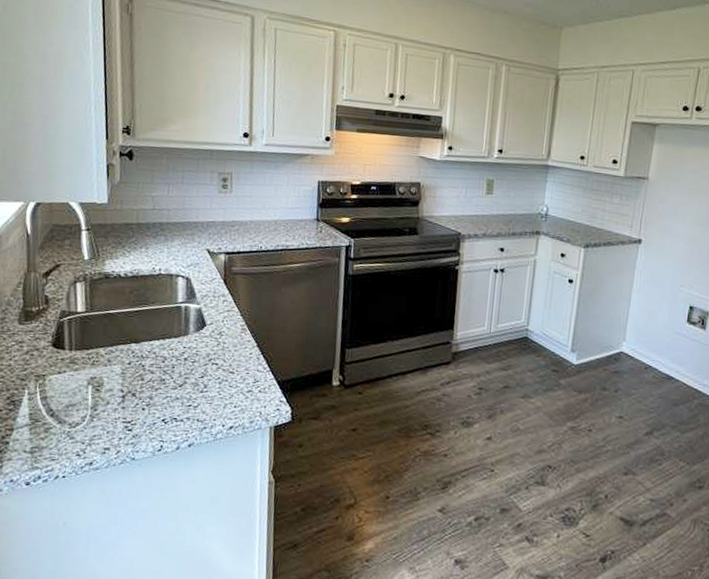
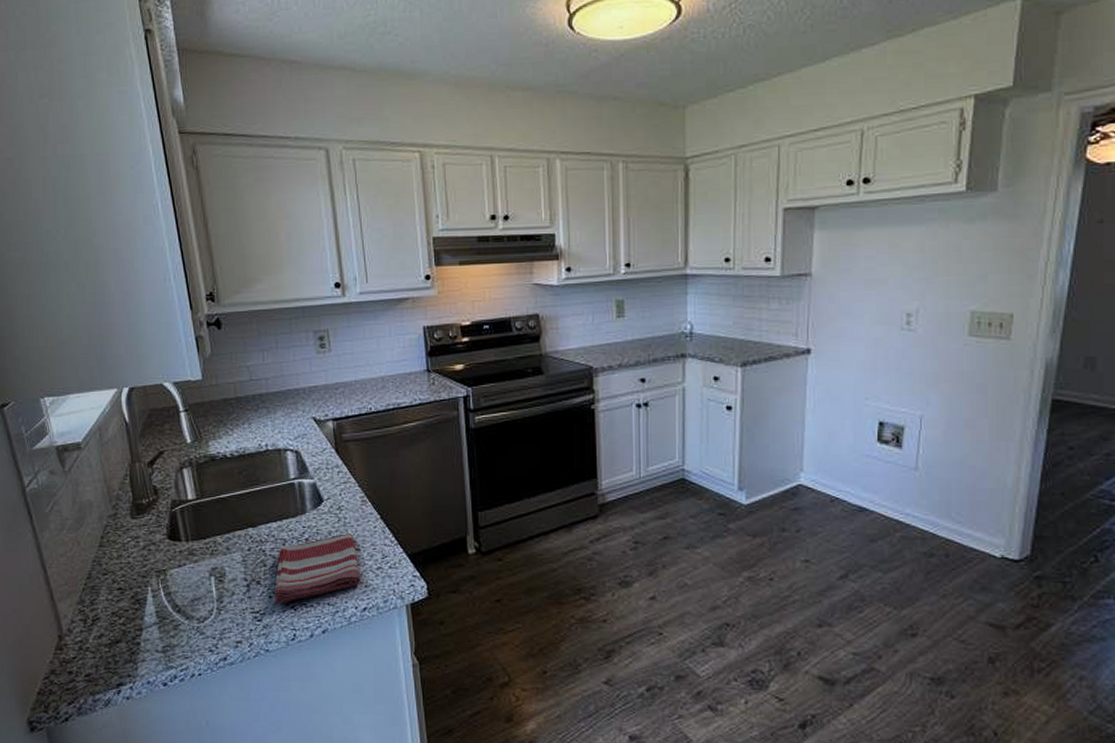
dish towel: none [147,357,232,417] -> present [273,533,361,605]

